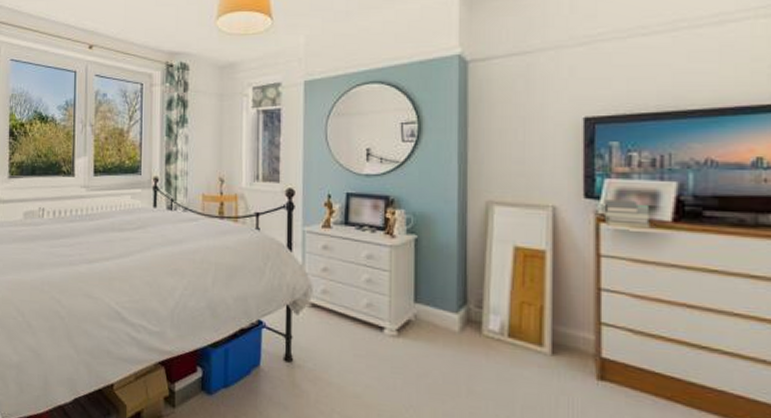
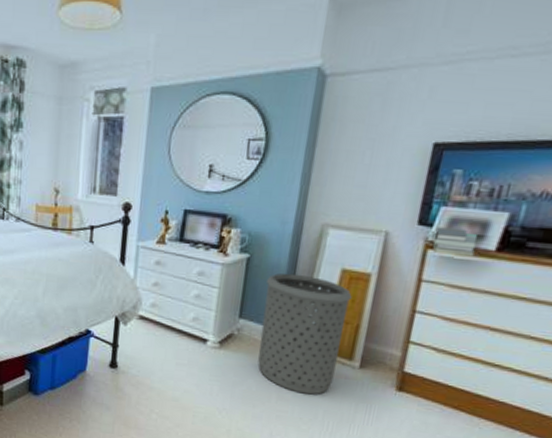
laundry basket: none [437,253,530,387] -> present [257,273,352,395]

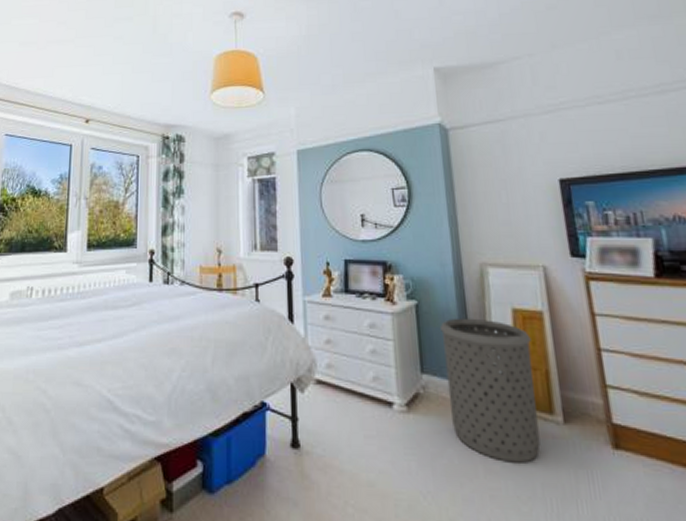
books: present [432,227,478,257] -> none [589,257,636,285]

